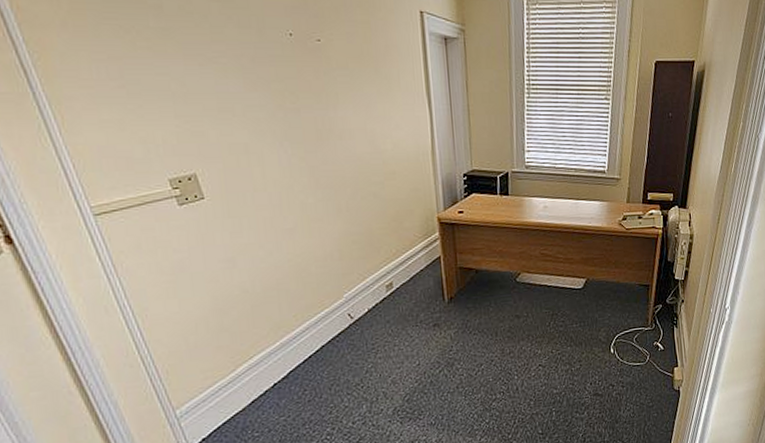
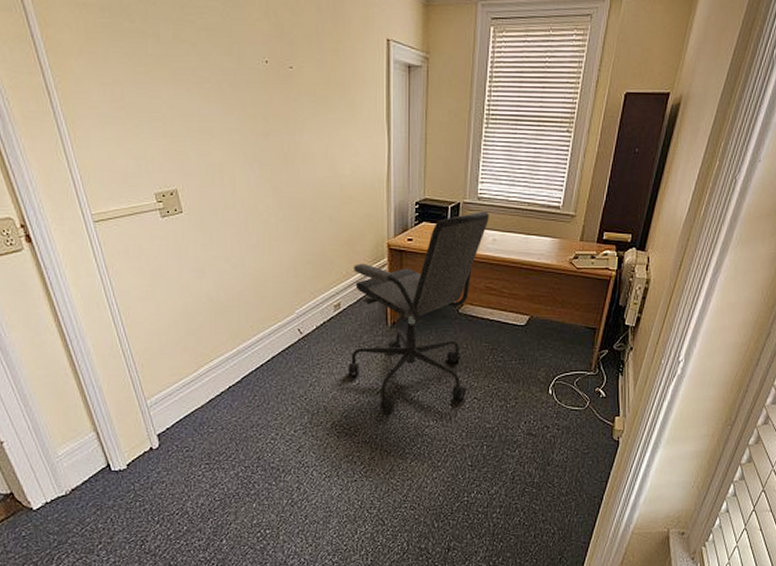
office chair: none [403,179,539,391] -> present [348,211,489,413]

